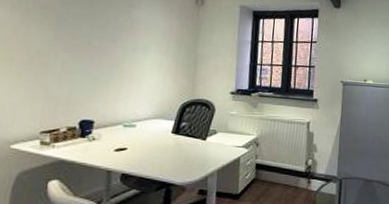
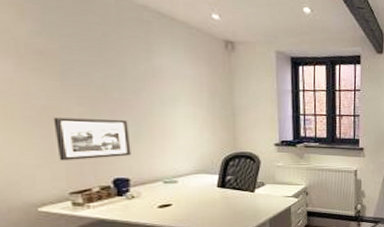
picture frame: none [38,62,103,102] -> present [53,117,131,161]

